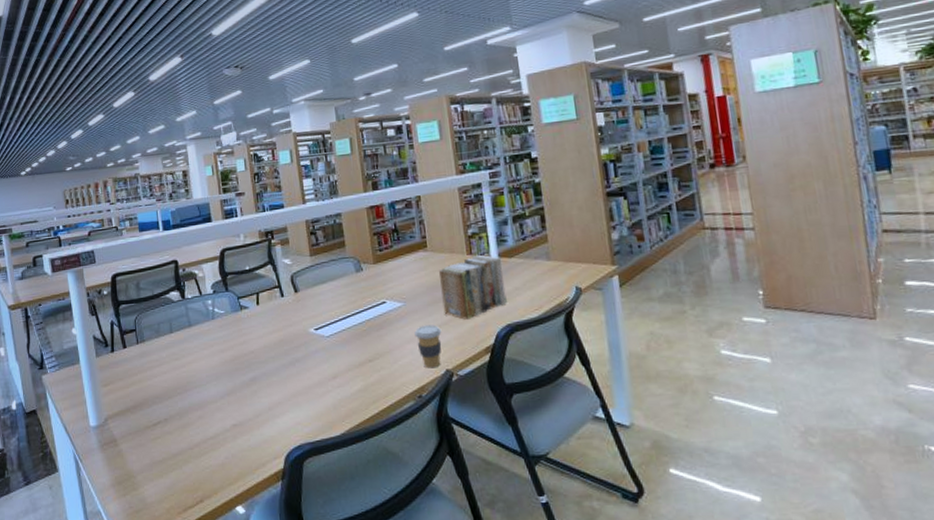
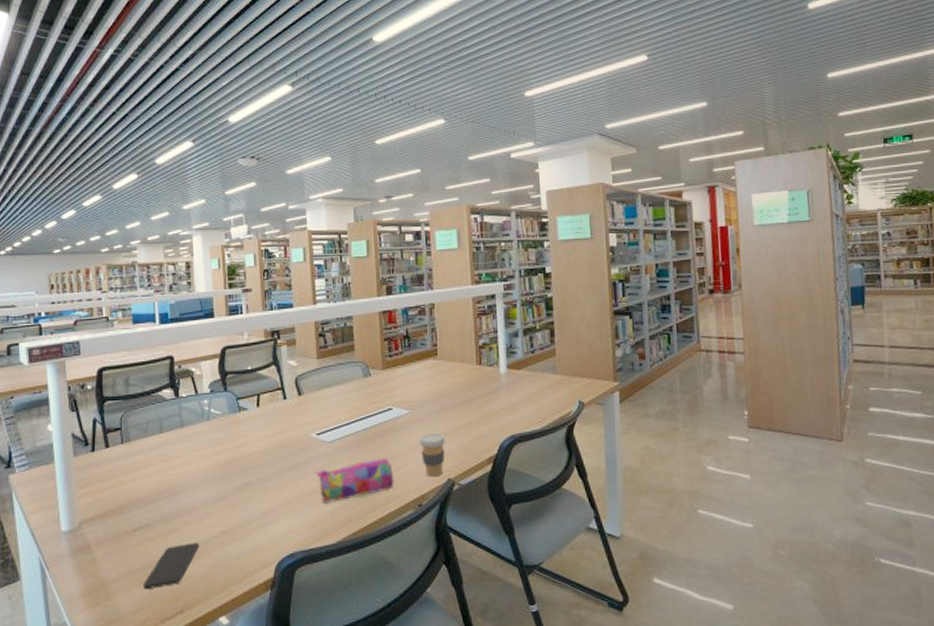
smartphone: none [165,435,213,481] -> present [144,542,199,590]
pencil case: none [316,350,393,397] -> present [316,458,394,504]
books: present [439,254,507,320] -> none [448,365,512,429]

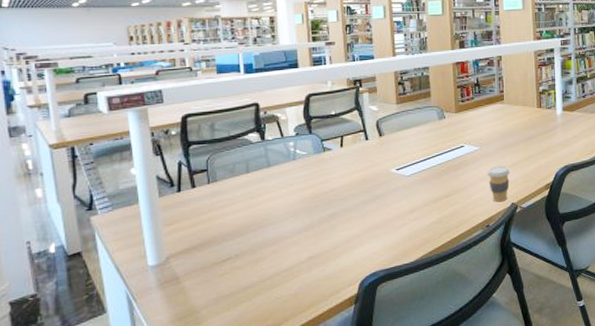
smartphone: present [144,542,199,590] -> none [233,268,286,313]
pencil case: present [316,458,394,504] -> none [396,187,466,229]

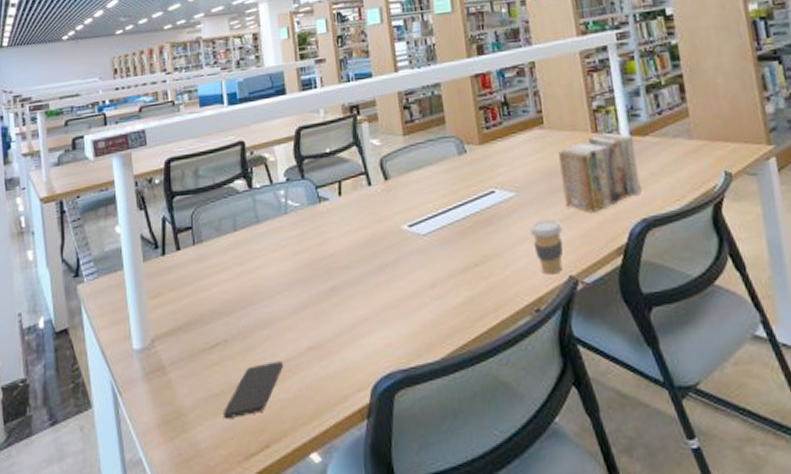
smartphone: none [233,268,286,313] -> present [224,361,283,420]
books: none [513,108,566,162] -> present [559,132,642,213]

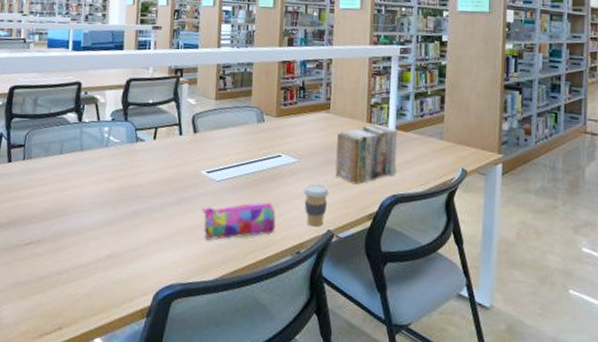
smartphone: present [224,361,283,420] -> none [27,262,84,304]
pencil case: none [411,252,505,311] -> present [202,202,276,240]

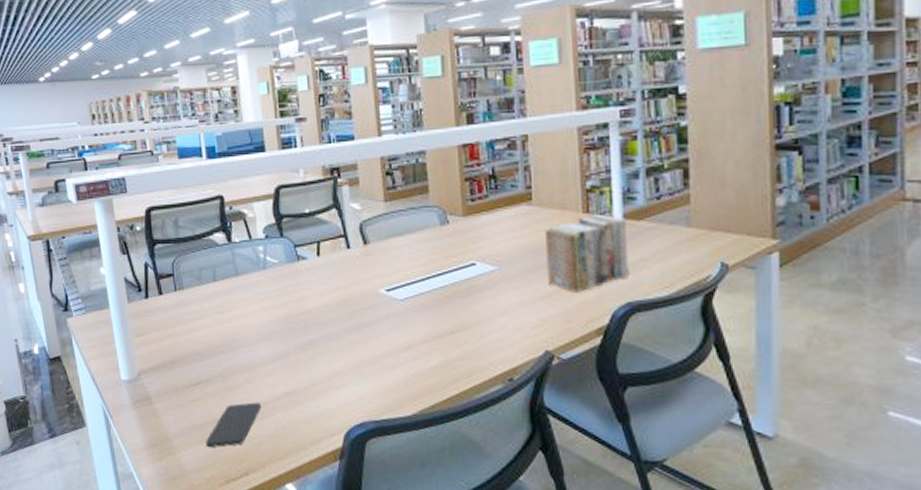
smartphone: none [27,262,84,304] -> present [206,402,261,448]
pencil case: present [202,202,276,240] -> none [386,321,479,370]
coffee cup: present [303,184,330,227] -> none [509,296,543,348]

